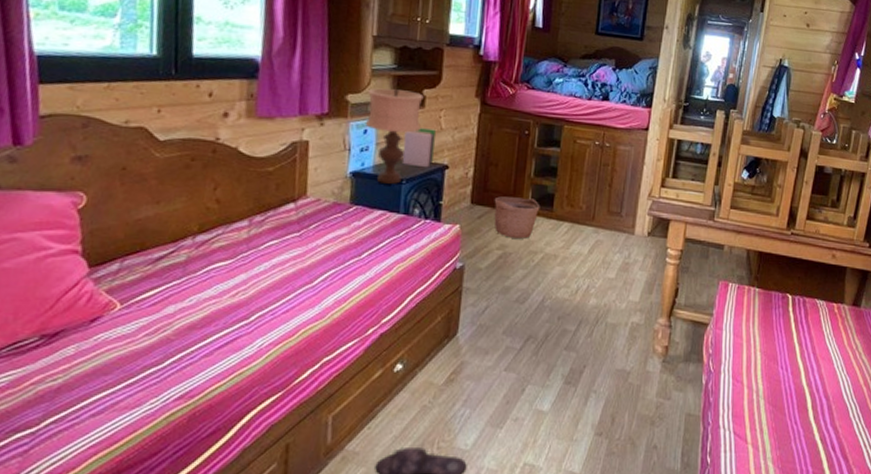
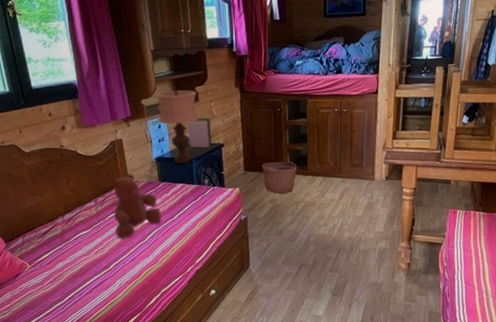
teddy bear: none [269,188,345,279] -> present [110,173,163,239]

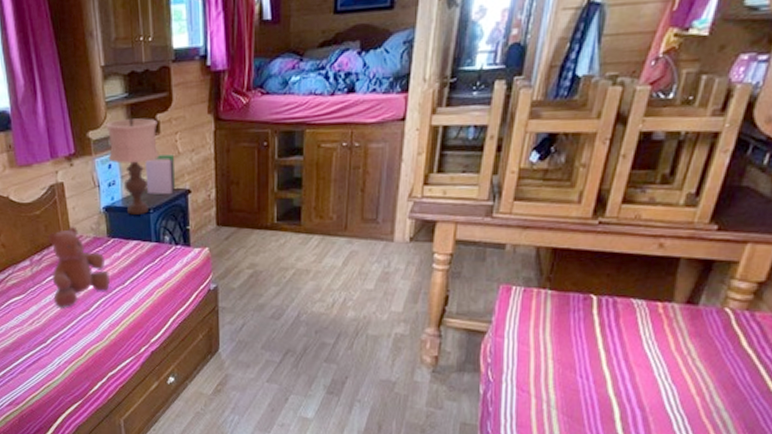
basket: present [261,161,298,194] -> none [239,214,287,256]

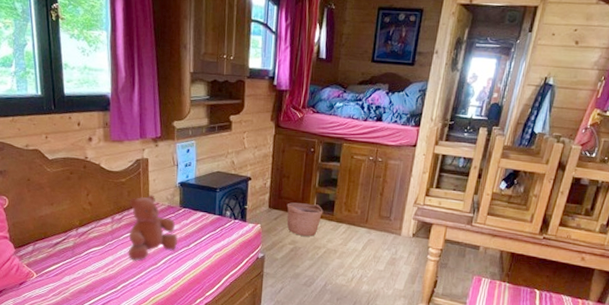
table lamp: present [106,118,159,215] -> none [187,115,231,192]
books: present [145,154,175,195] -> none [216,147,240,179]
basket: none [239,214,287,256] -> present [286,202,323,237]

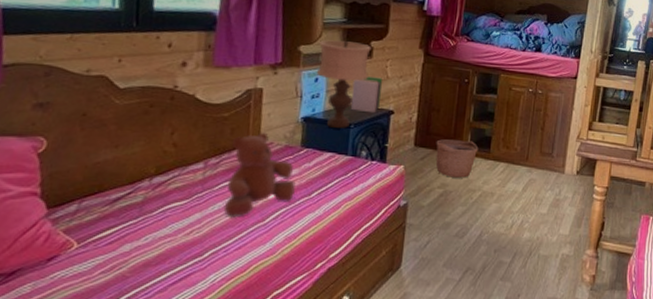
table lamp: none [187,115,231,192] -> present [316,39,371,128]
books: none [216,147,240,179] -> present [350,77,382,112]

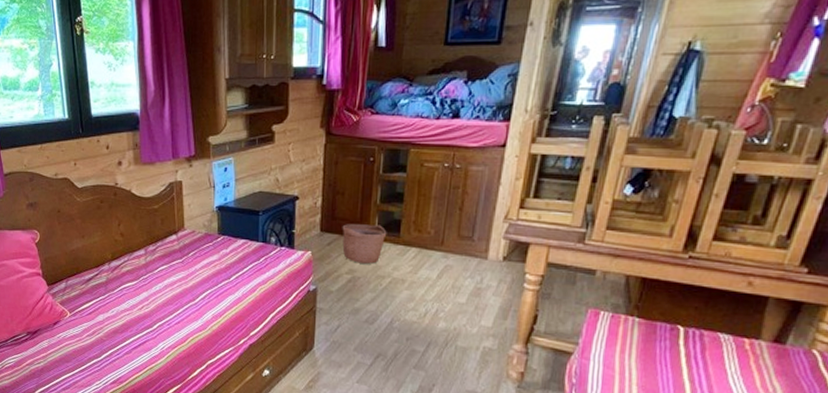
teddy bear: present [223,132,296,218] -> none [163,221,218,297]
table lamp: present [316,39,371,128] -> none [224,128,273,216]
books: present [350,77,382,112] -> none [257,163,285,199]

